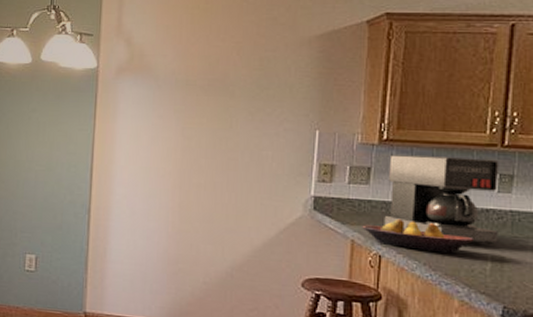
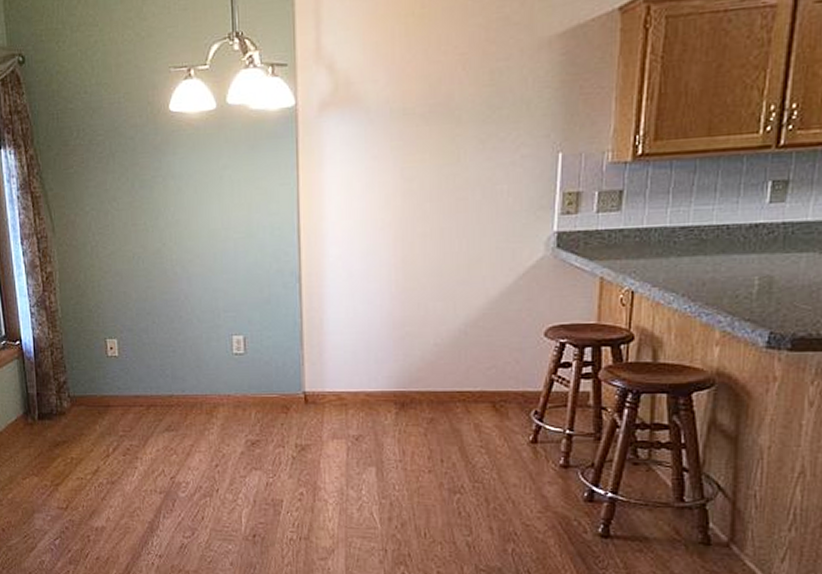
fruit bowl: present [362,218,475,253] -> none [612,246,741,280]
coffee maker: present [384,155,499,245] -> none [638,164,773,265]

